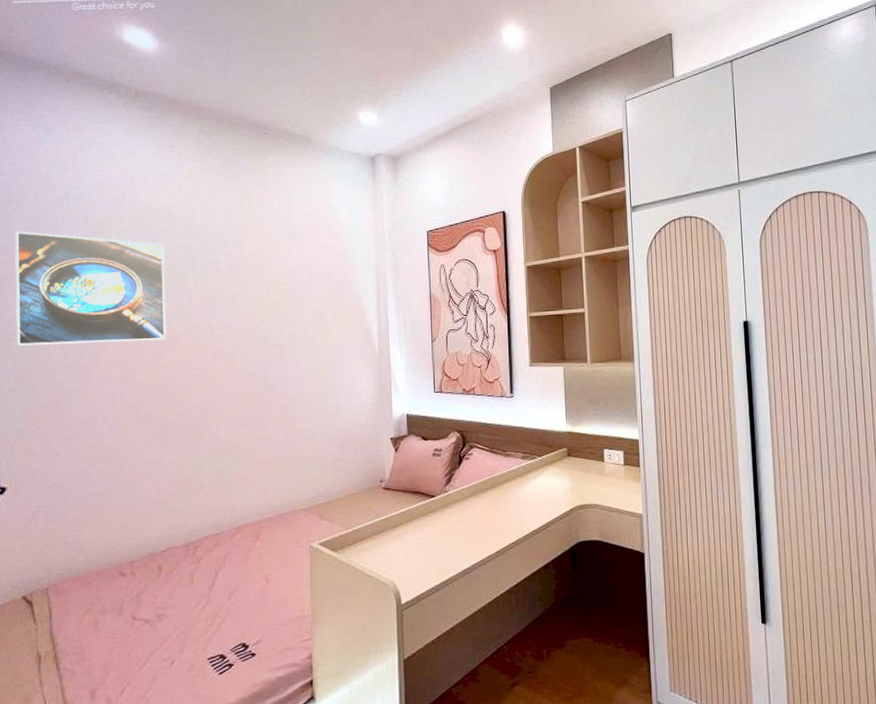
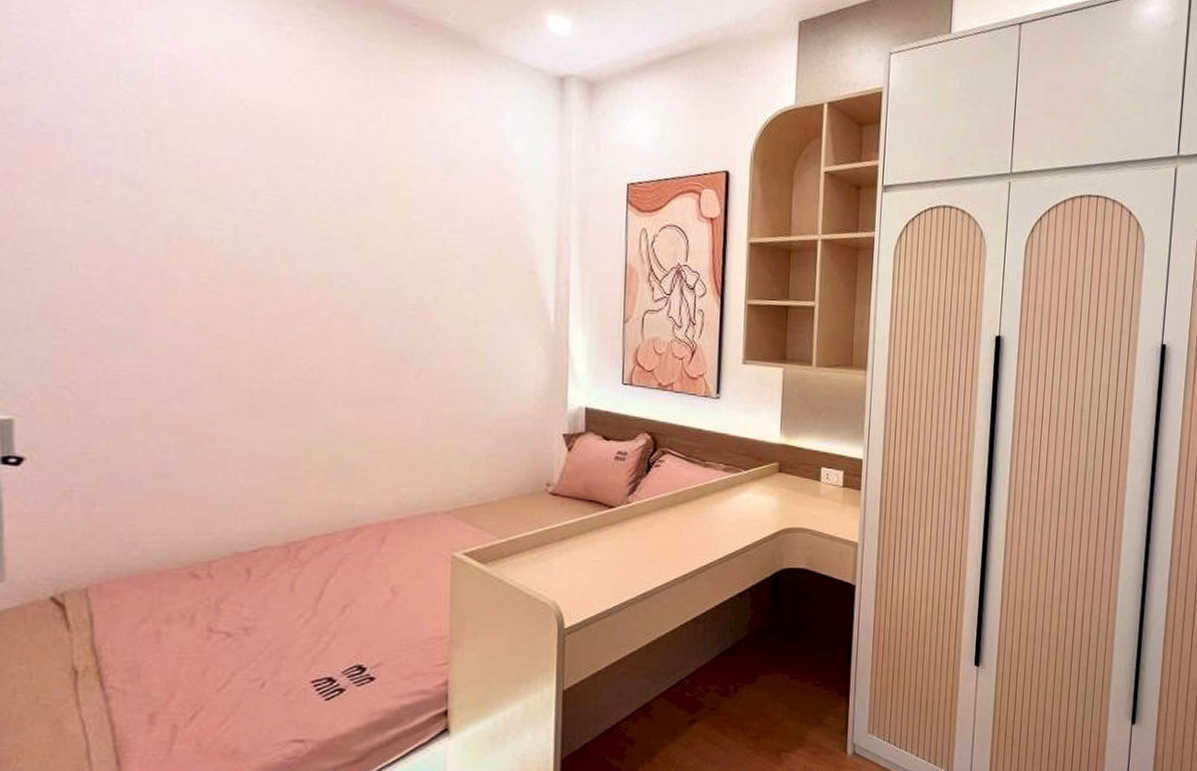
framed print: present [15,231,166,346] -> none [34,109,264,284]

